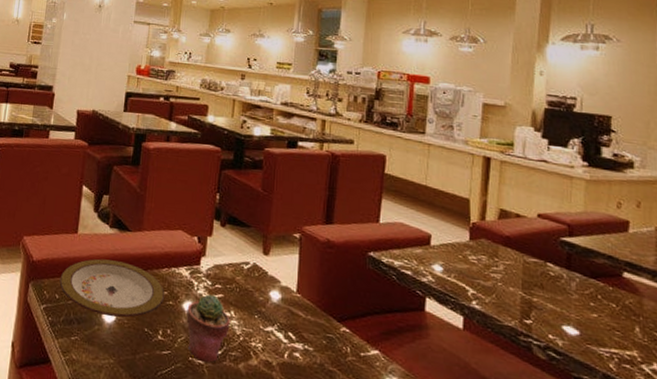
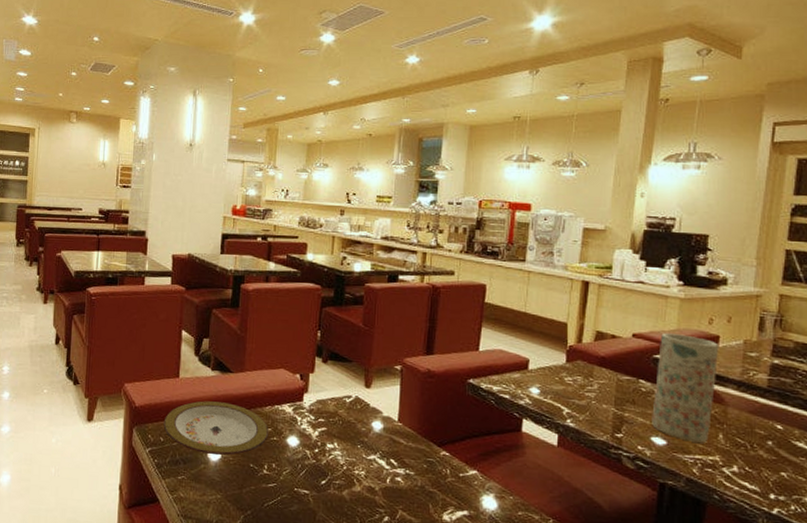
potted succulent: present [186,294,230,363] -> none [291,428,334,492]
vase: none [562,215,630,336] -> present [652,333,719,443]

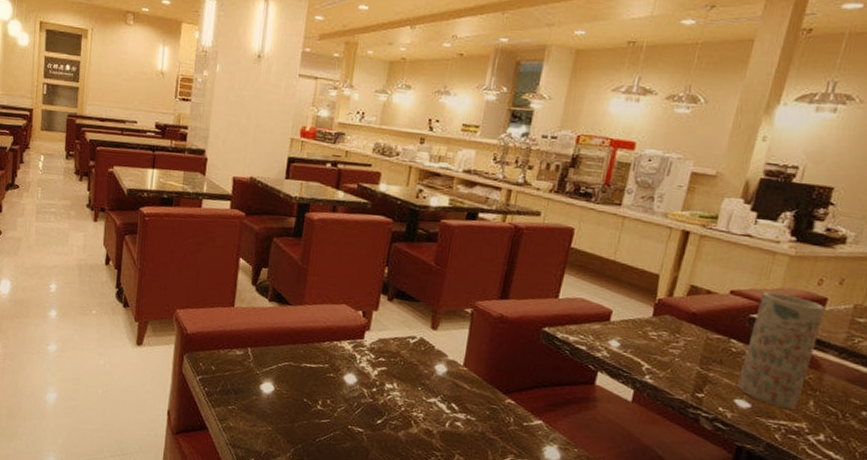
plate: present [163,401,268,455] -> none [215,332,325,389]

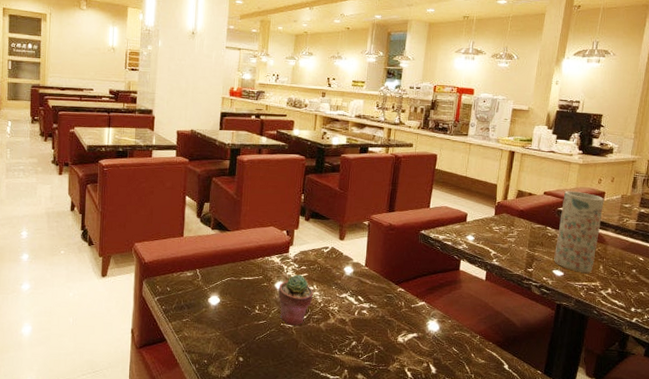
potted succulent: none [347,367,393,431] -> present [278,274,313,325]

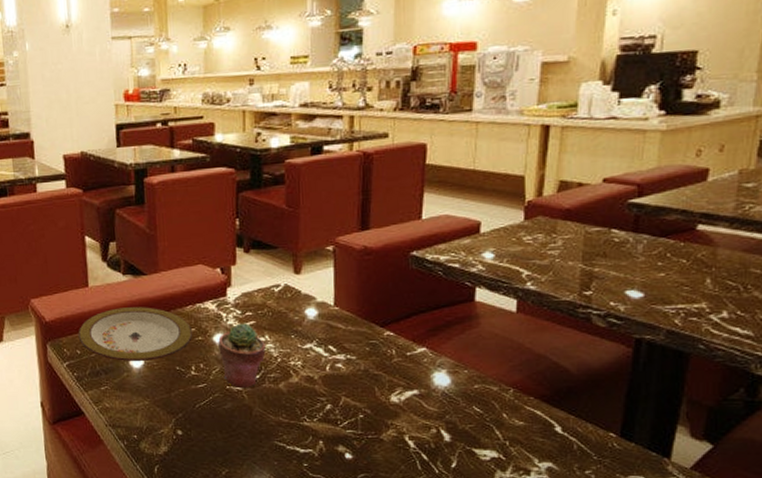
plate: none [170,255,260,300] -> present [78,307,192,361]
vase: present [554,191,605,273] -> none [626,172,709,291]

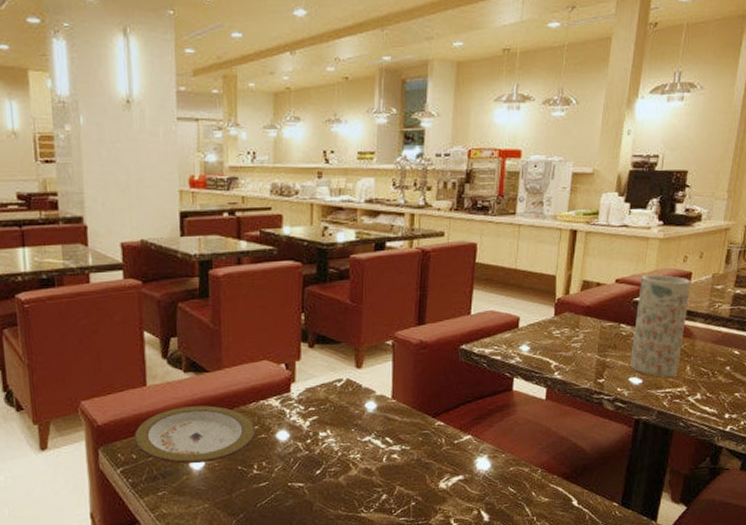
potted succulent: present [218,323,266,388] -> none [281,418,327,484]
vase: none [626,172,709,291] -> present [630,275,691,377]

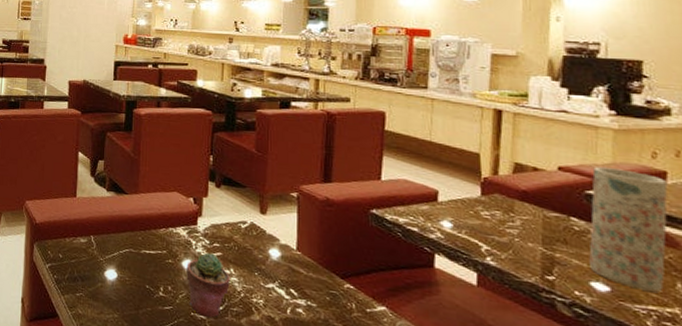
plate: present [134,405,255,464] -> none [62,220,163,275]
potted succulent: none [281,418,327,484] -> present [186,252,230,318]

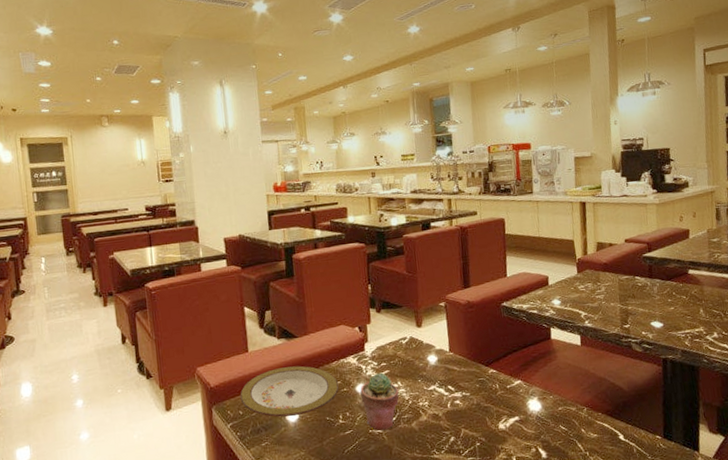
plate: none [62,220,163,275] -> present [240,366,339,417]
vase: present [589,167,668,292] -> none [646,233,693,320]

